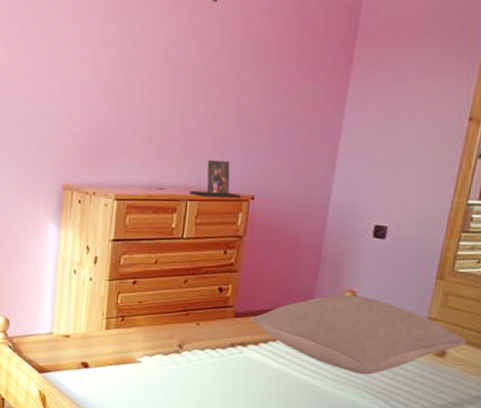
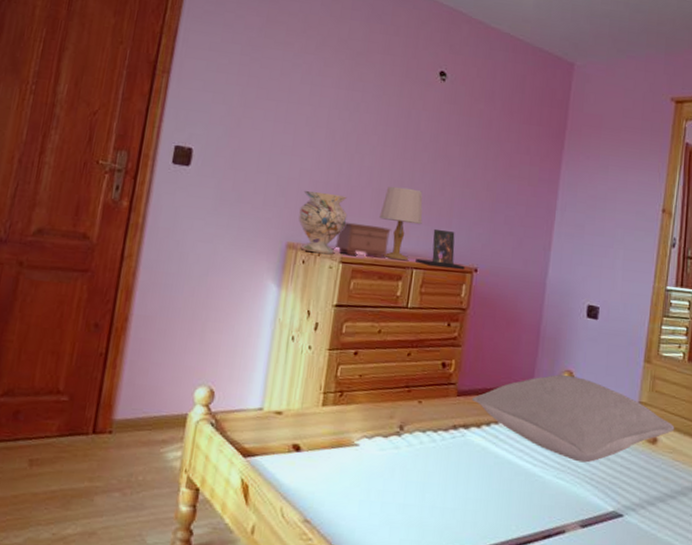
decorative vase: none [71,134,120,193] -> present [298,191,348,255]
jewelry box: none [108,160,164,193] -> present [335,221,391,258]
table lamp: none [151,120,196,193] -> present [379,186,423,260]

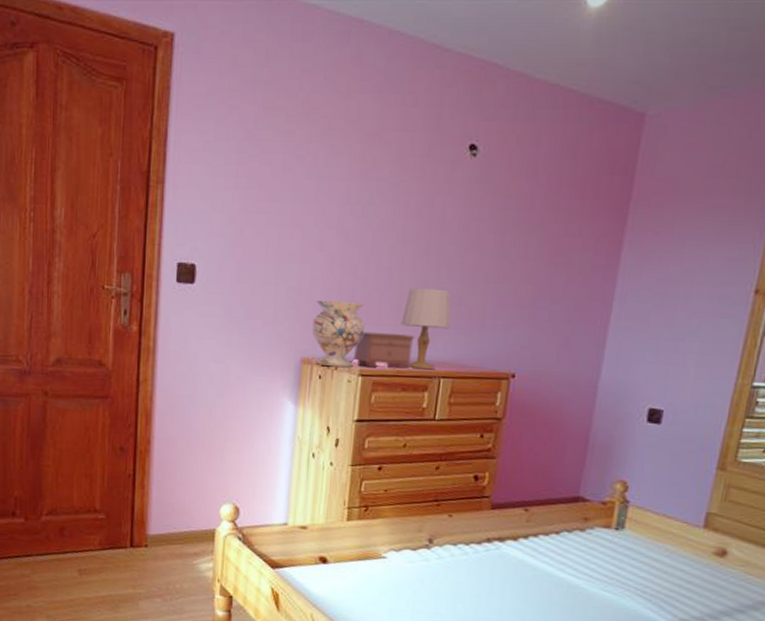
photo frame: present [415,228,465,270] -> none [443,332,500,377]
pillow: present [471,374,675,463] -> none [507,485,751,576]

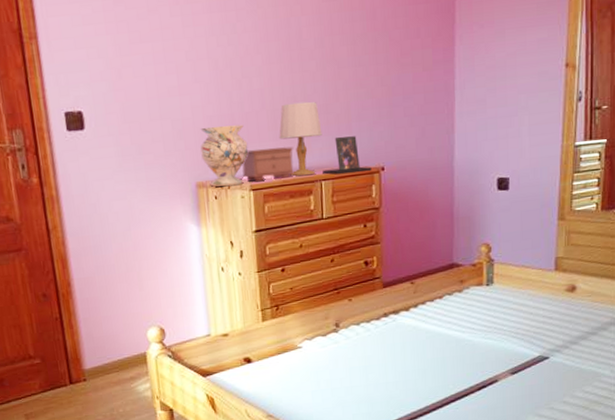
photo frame: none [443,332,500,377] -> present [322,136,372,175]

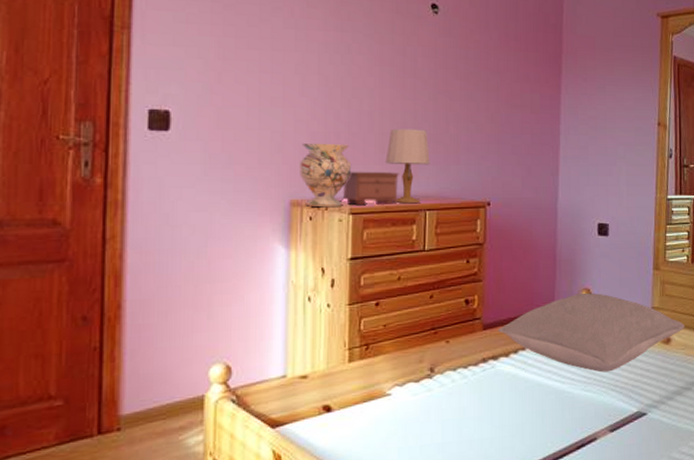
photo frame: present [322,136,372,175] -> none [428,167,478,206]
pillow: none [397,247,592,322] -> present [497,292,685,373]

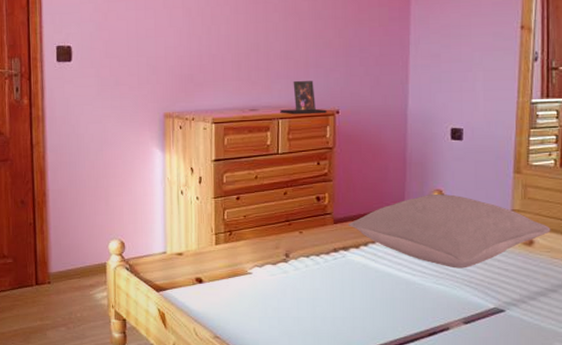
decorative vase: present [298,144,352,208] -> none [169,65,213,119]
jewelry box: present [342,171,399,206] -> none [205,86,254,116]
table lamp: present [385,128,430,203] -> none [241,48,282,113]
photo frame: none [428,167,478,206] -> present [280,80,327,115]

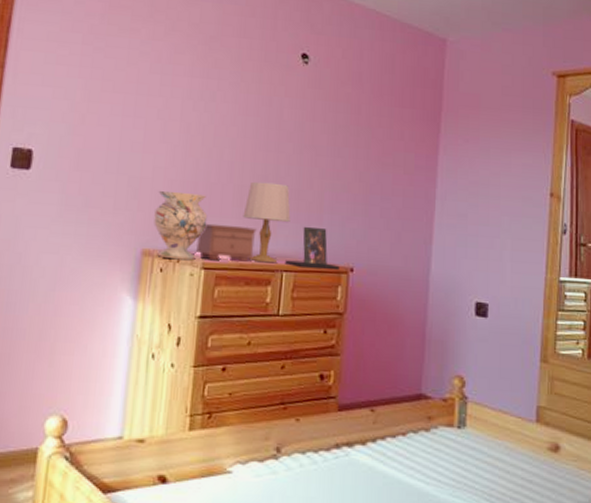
decorative vase: none [169,65,213,119] -> present [153,191,208,261]
jewelry box: none [205,86,254,116] -> present [195,223,257,262]
table lamp: none [241,48,282,113] -> present [243,181,291,262]
pillow: present [347,193,551,269] -> none [354,380,578,478]

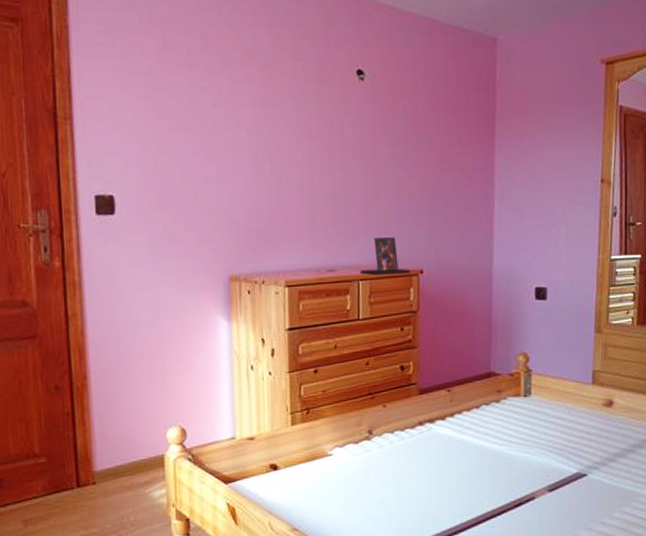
decorative vase: present [153,191,208,261] -> none [234,219,285,282]
jewelry box: present [195,223,257,262] -> none [277,244,331,279]
table lamp: present [243,181,291,262] -> none [317,200,361,274]

